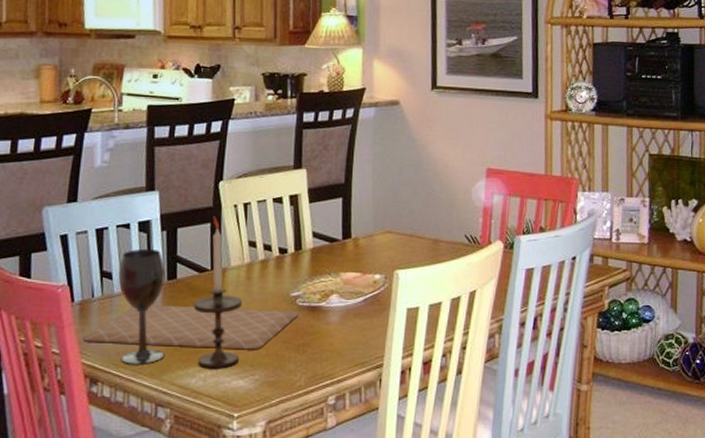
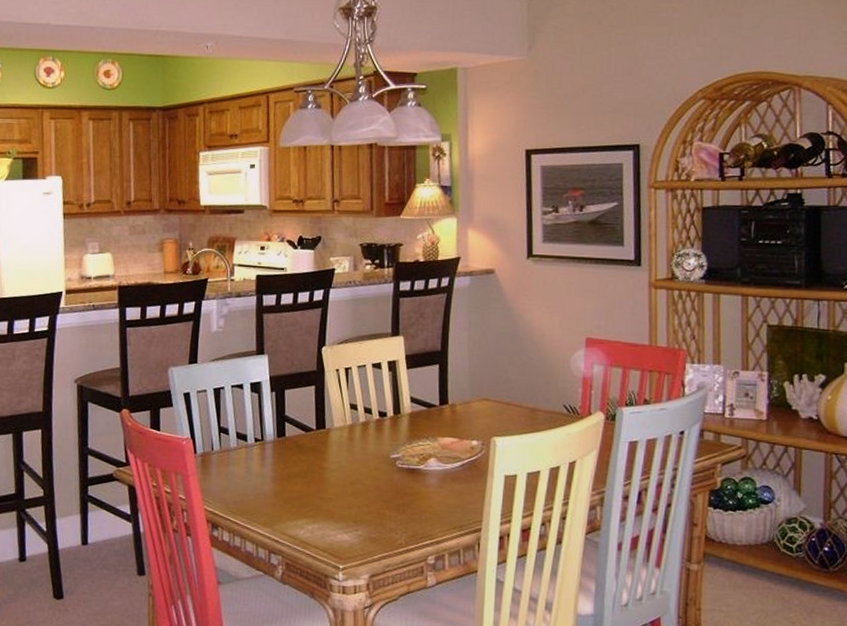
placemat: present [81,305,299,350] -> none [204,460,399,507]
wine glass: present [118,248,166,365] -> none [234,407,276,514]
candlestick: present [194,216,243,369] -> none [301,380,346,523]

